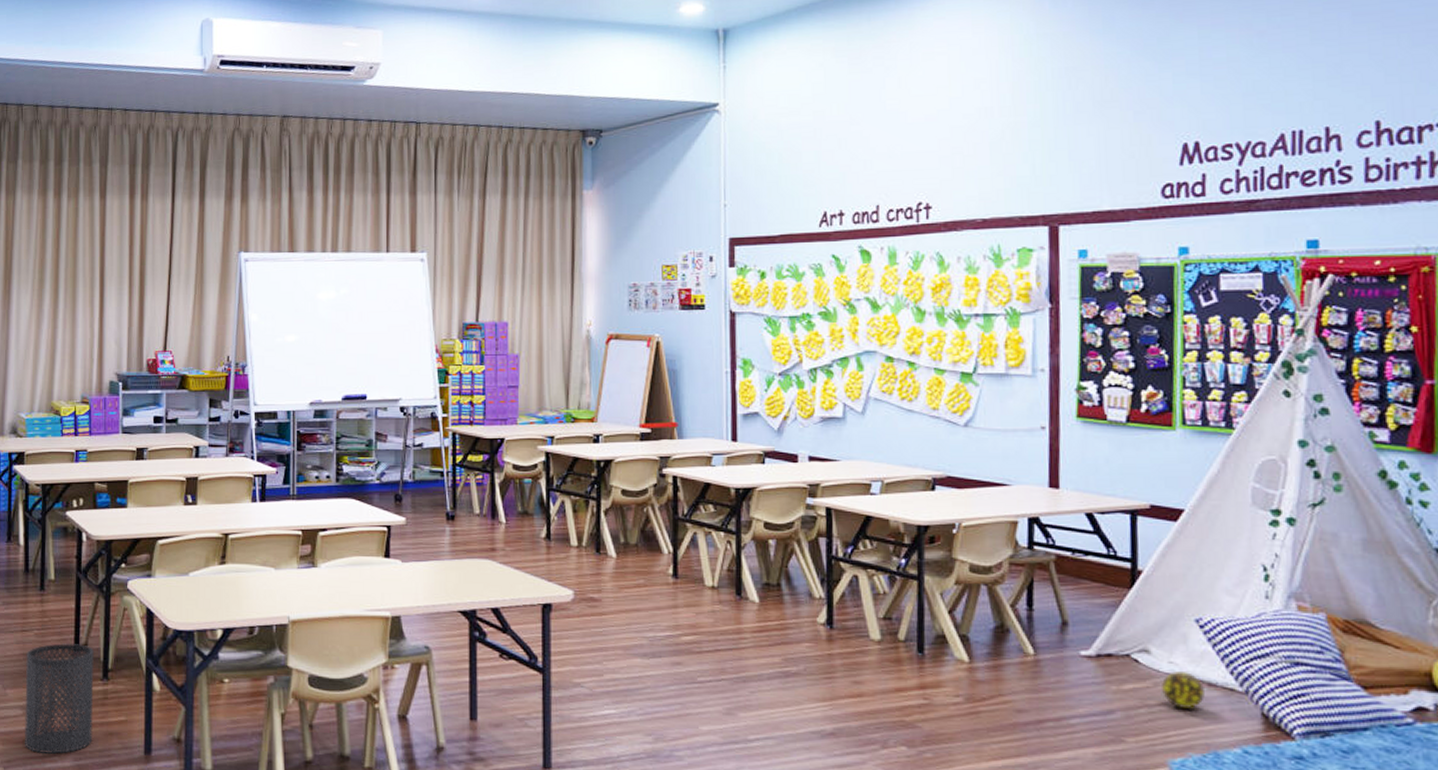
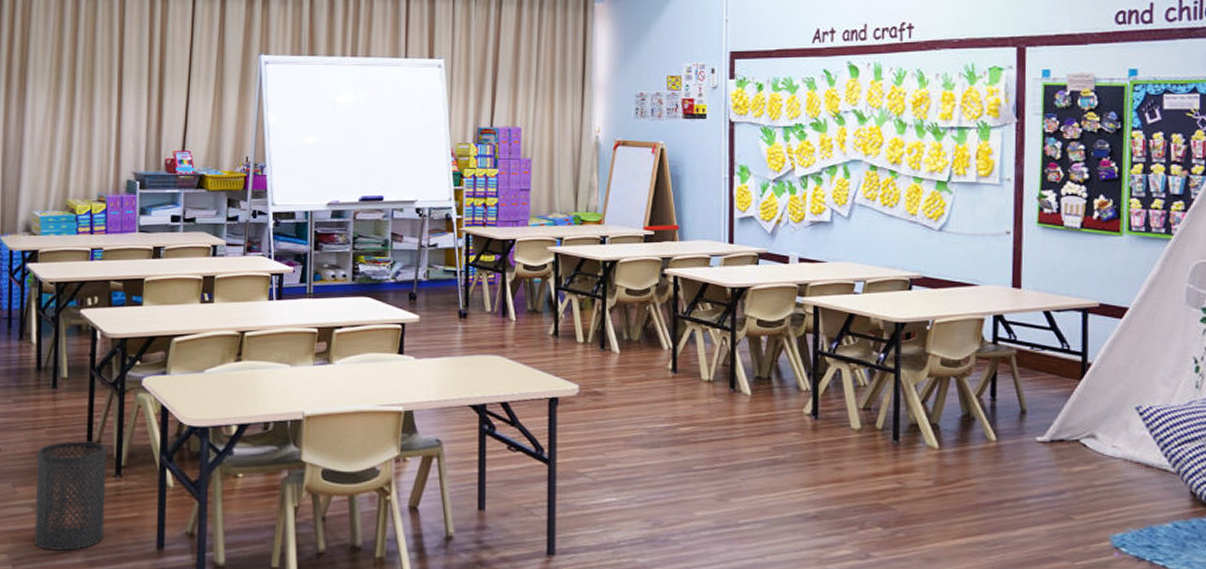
decorative ball: present [1162,671,1205,710] -> none [1106,455,1142,489]

